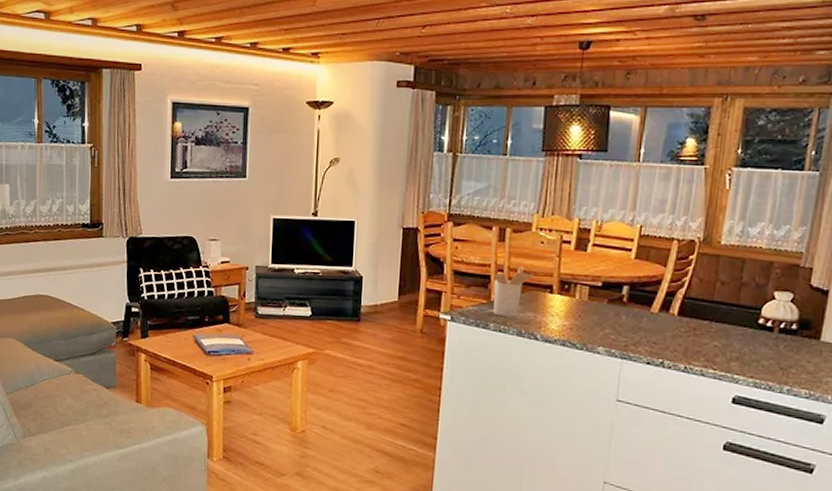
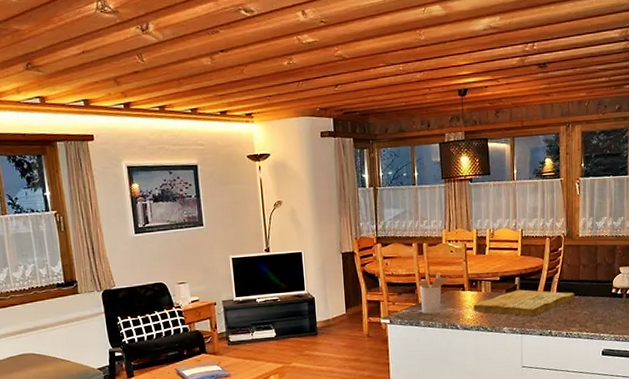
cutting board: none [561,302,705,338] -> present [473,289,575,316]

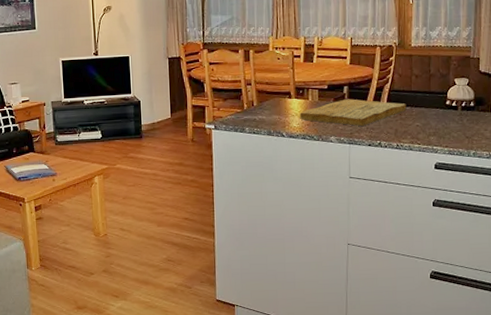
utensil holder: present [419,273,450,314] -> none [245,80,276,121]

